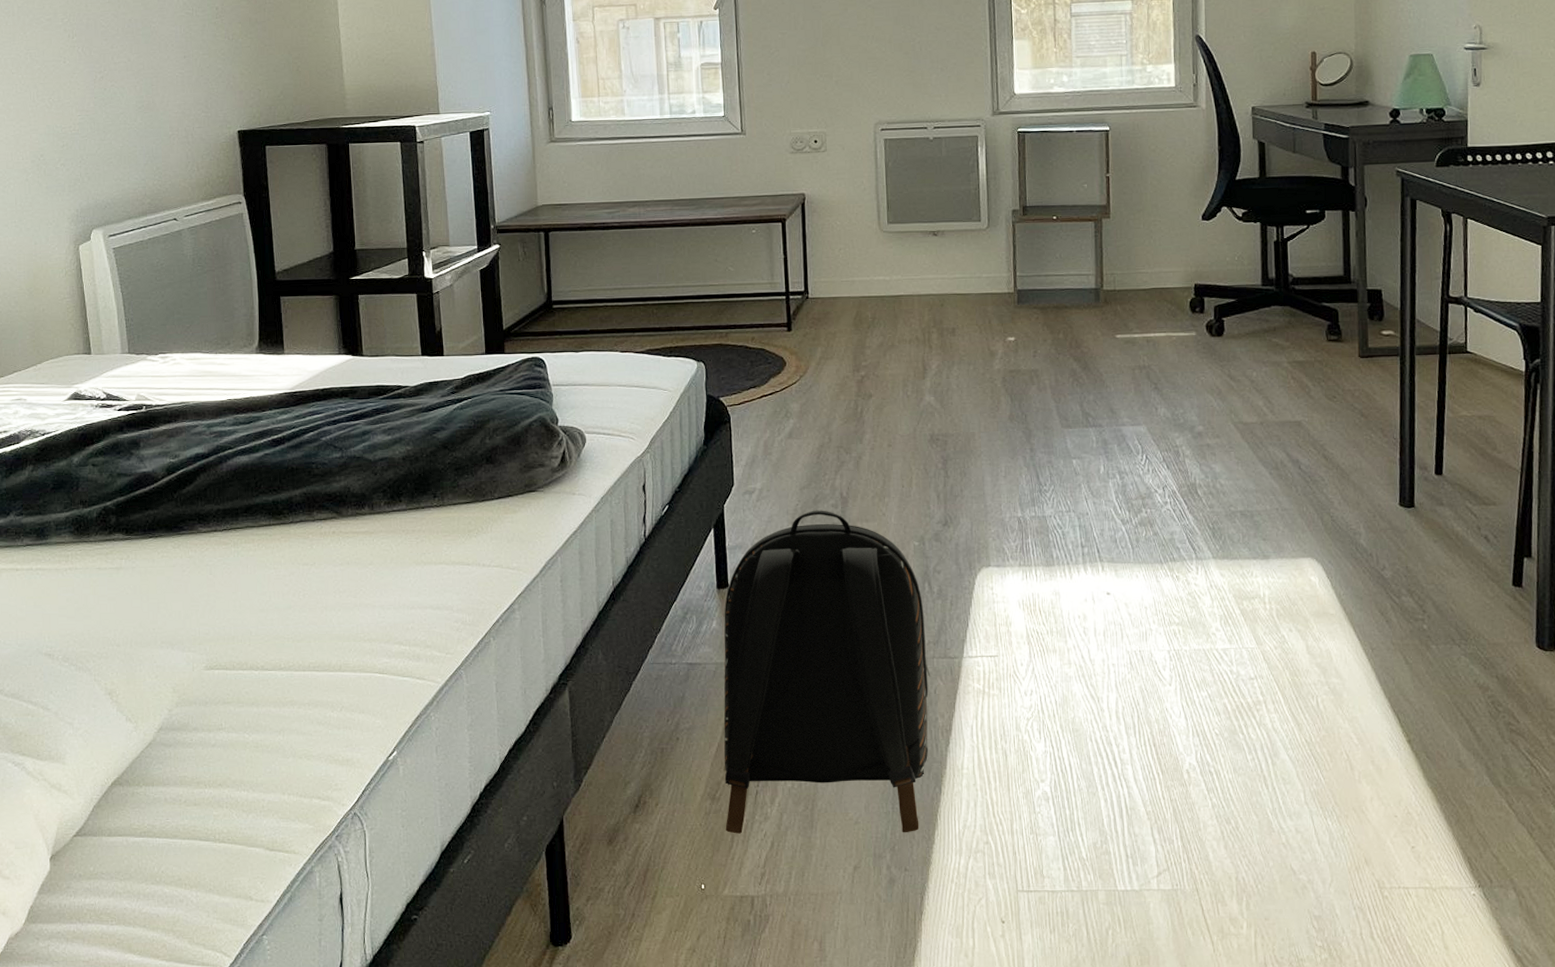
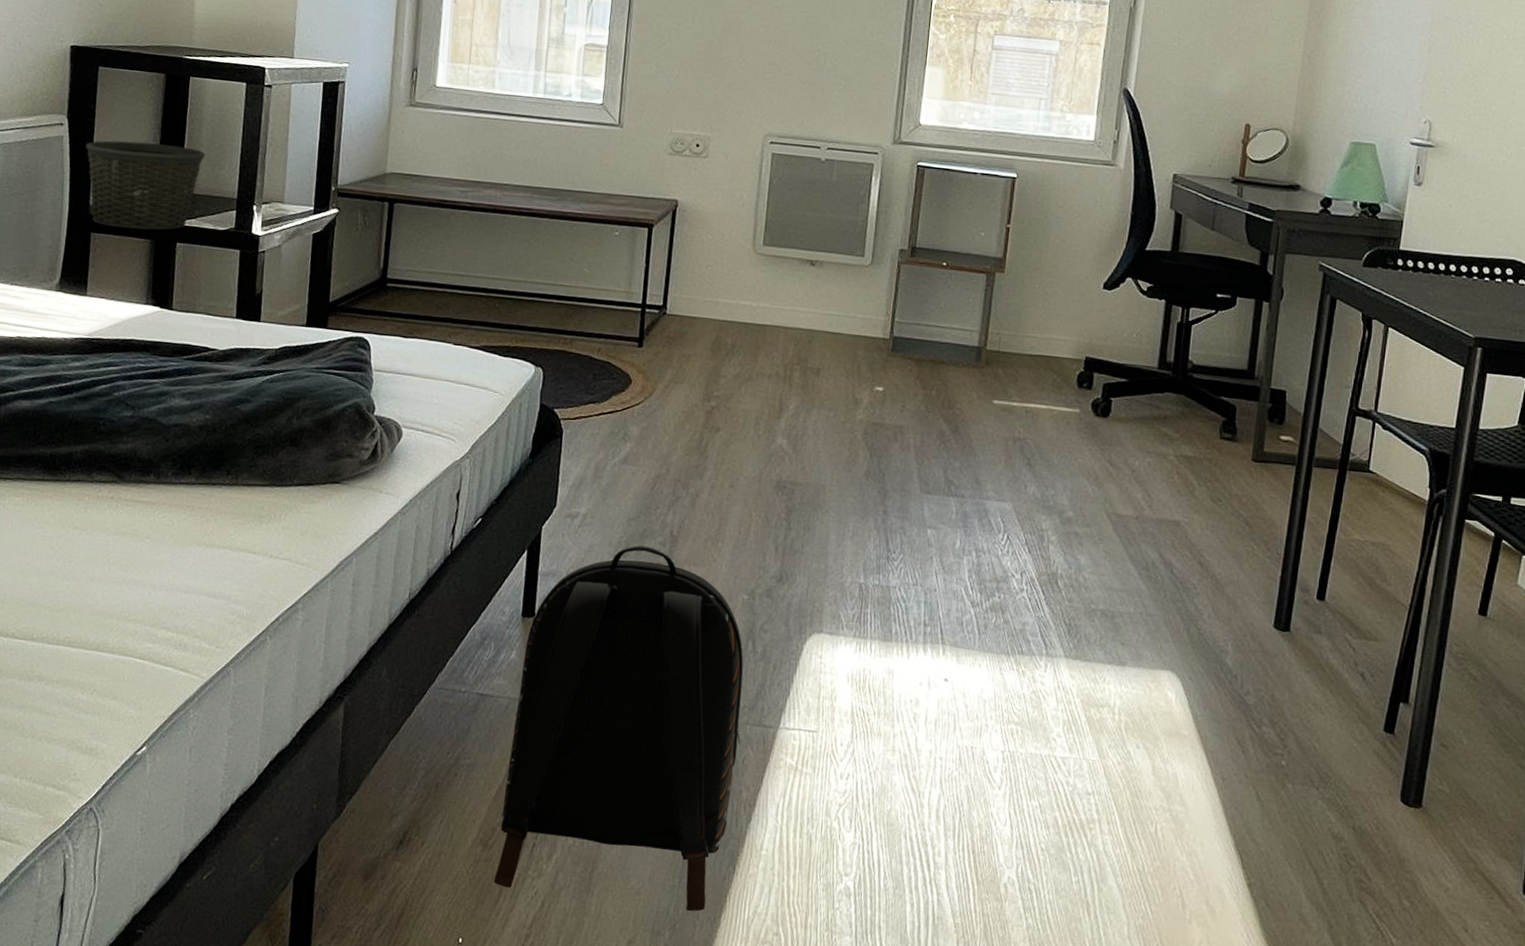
basket: none [264,207,373,290] -> present [86,140,206,231]

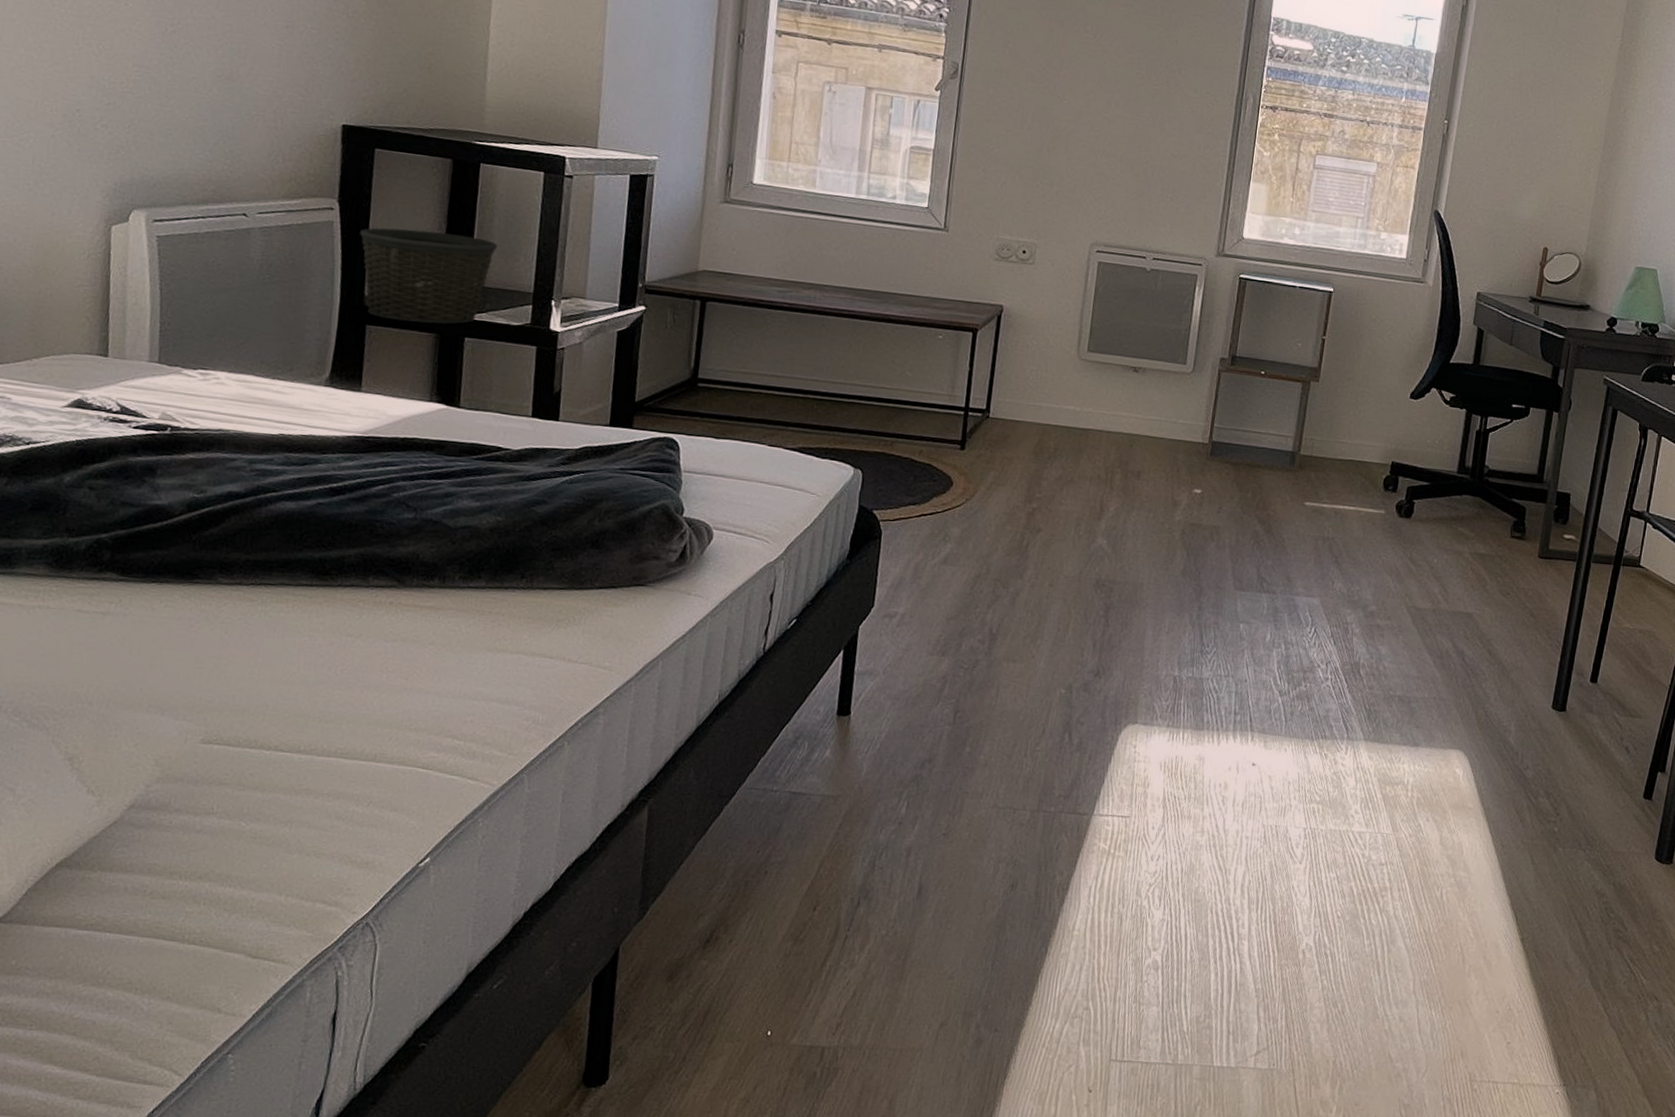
backpack: present [493,545,744,912] -> none [804,643,1060,992]

